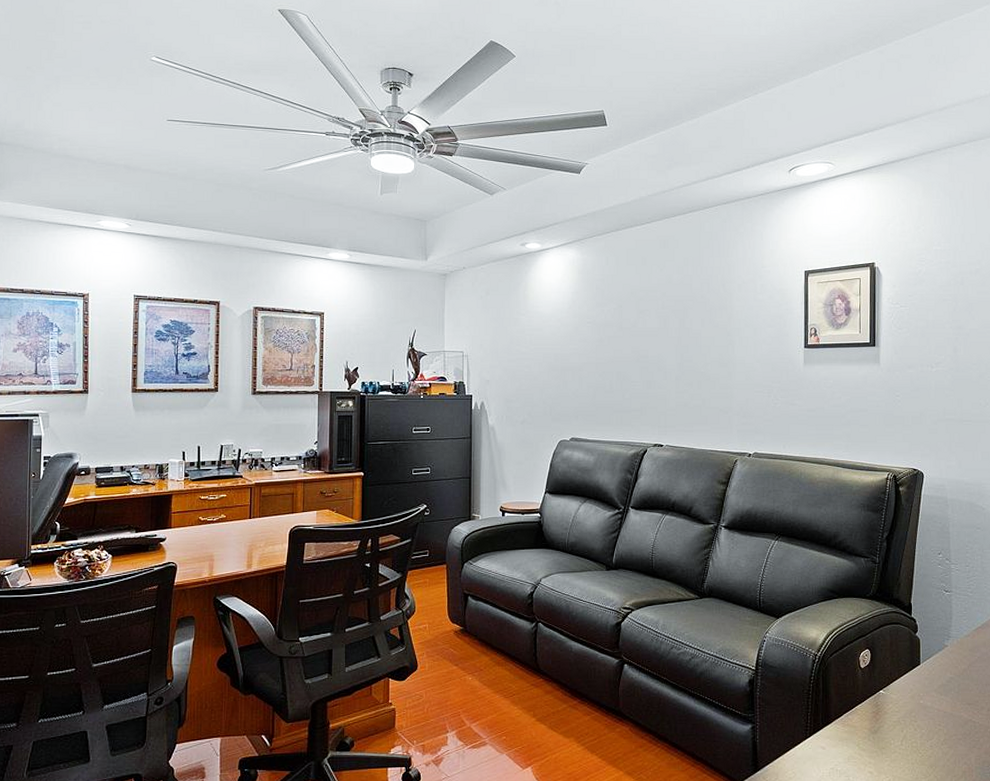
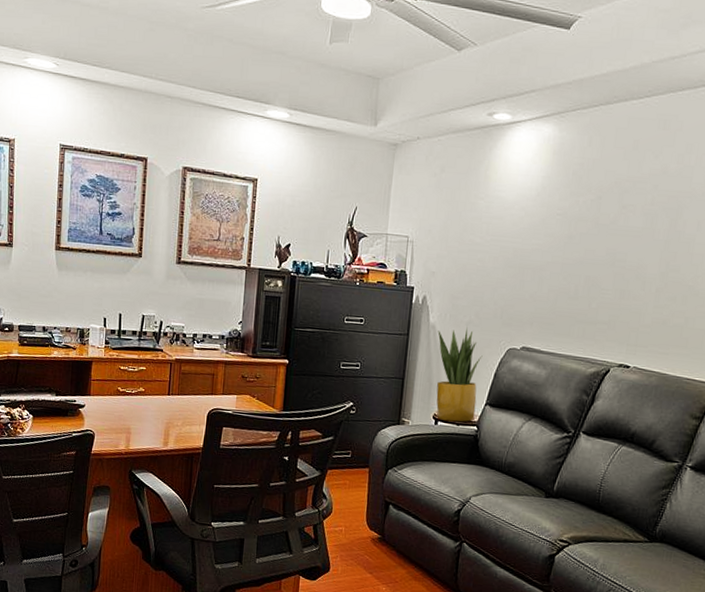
planter: none [497,426,538,511] -> present [436,327,483,423]

